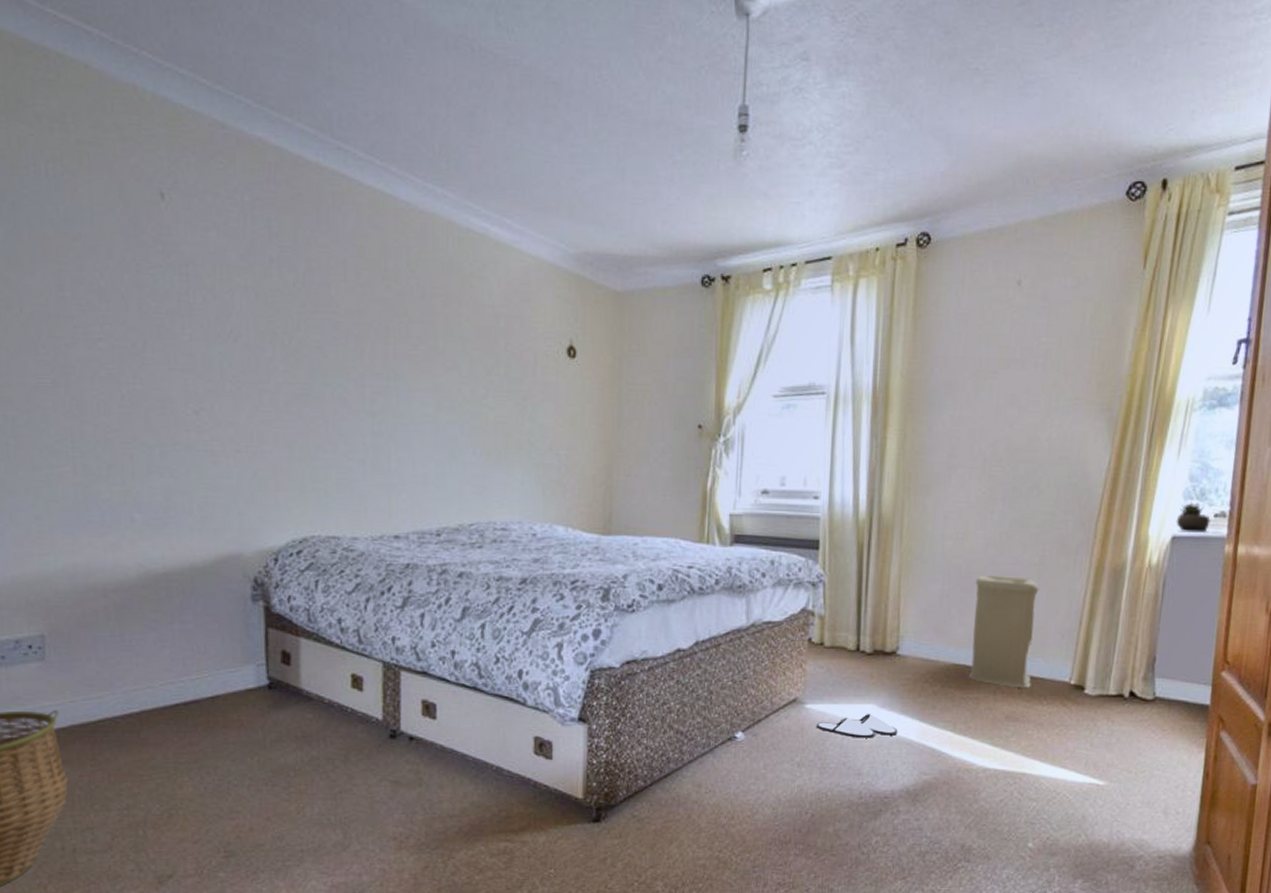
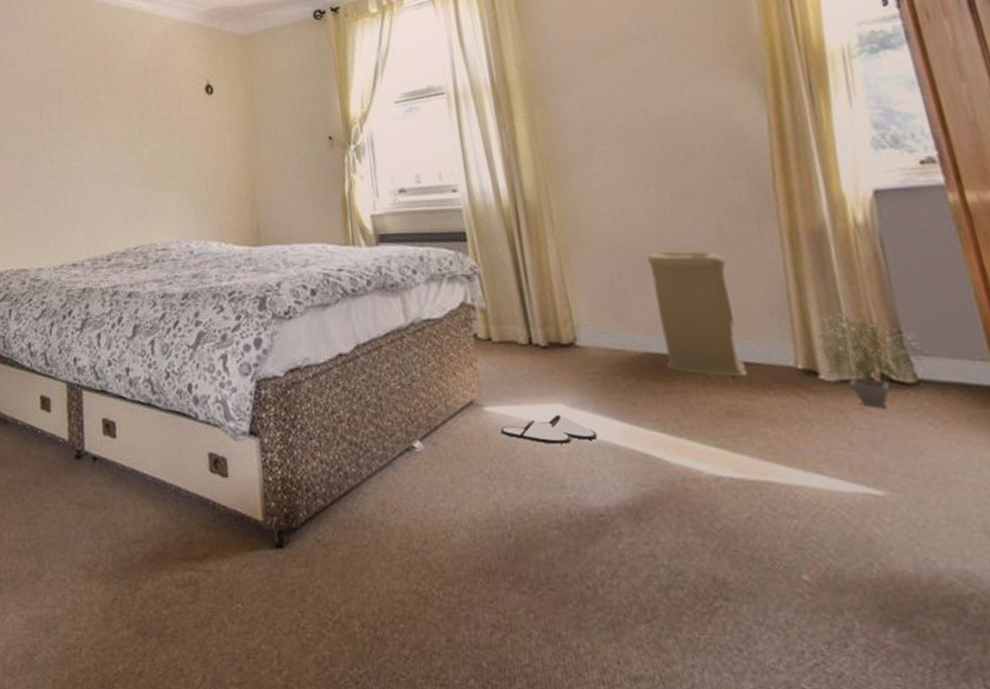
potted plant: none [1088,638,1169,719] -> present [812,311,929,409]
succulent plant: present [1176,502,1211,534] -> none [872,150,920,186]

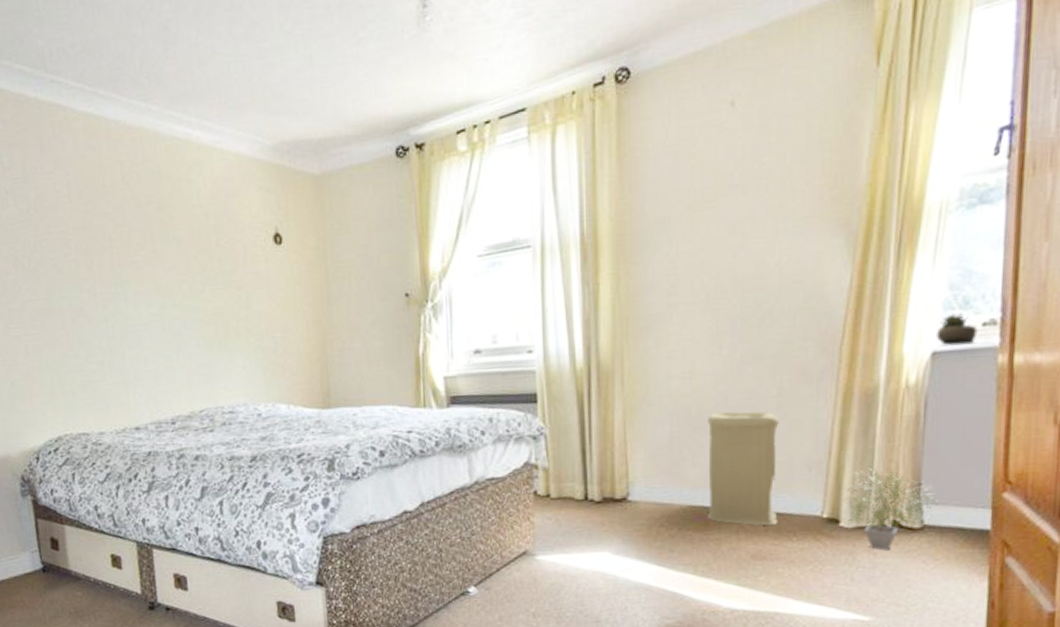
slippers: present [500,414,598,444] -> none [549,560,636,586]
succulent plant: none [872,150,920,186] -> present [935,312,978,347]

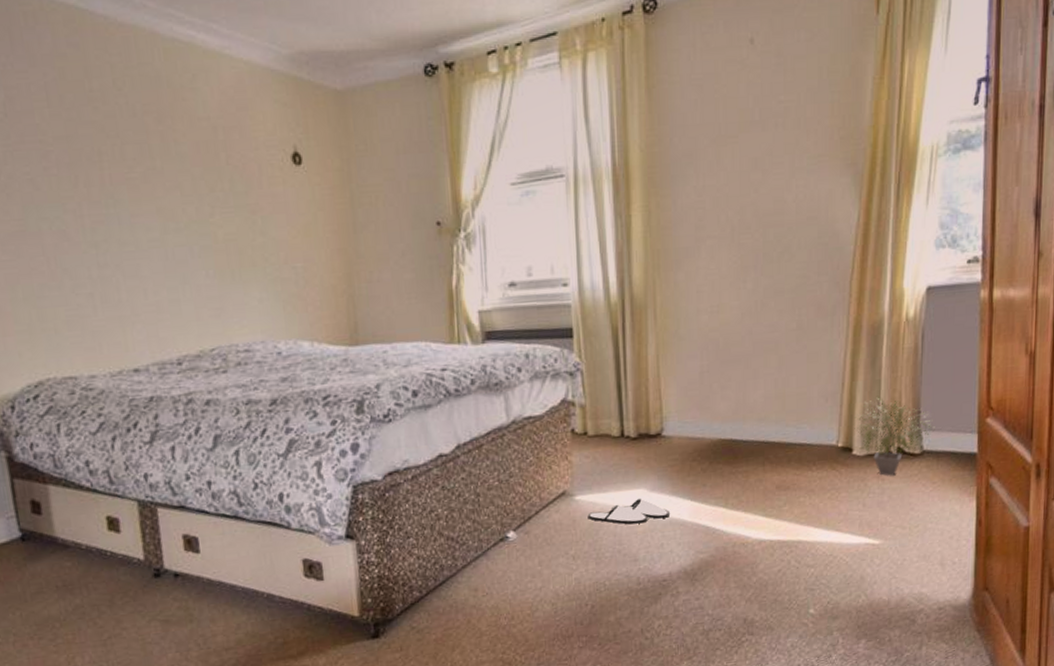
slippers: none [549,560,636,586] -> present [587,498,671,525]
laundry basket: present [708,411,779,526] -> none [735,344,799,457]
succulent plant: present [935,312,978,347] -> none [930,249,964,283]

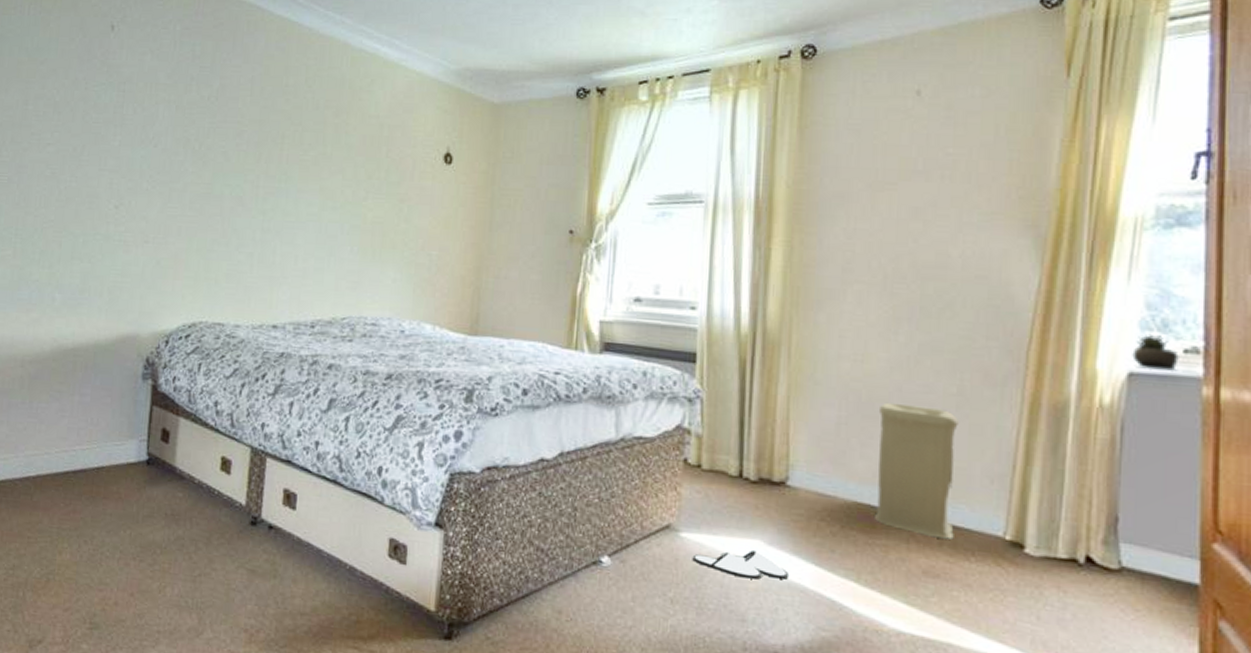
laundry basket: none [735,344,799,457] -> present [875,402,959,539]
potted plant: present [854,396,935,476] -> none [1027,488,1139,590]
succulent plant: none [930,249,964,283] -> present [1132,333,1179,372]

